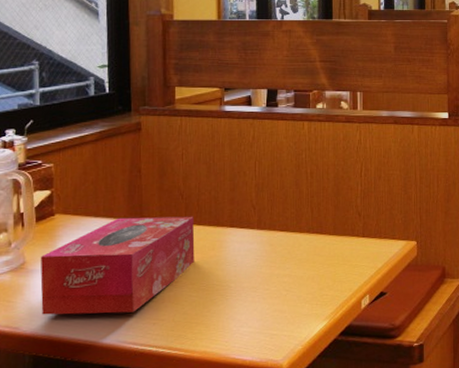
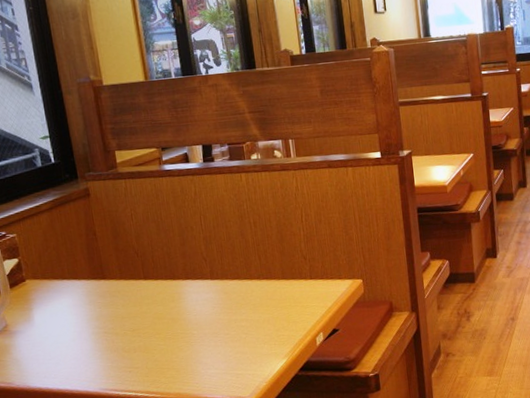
tissue box: present [40,216,195,315] -> none [19,272,158,371]

